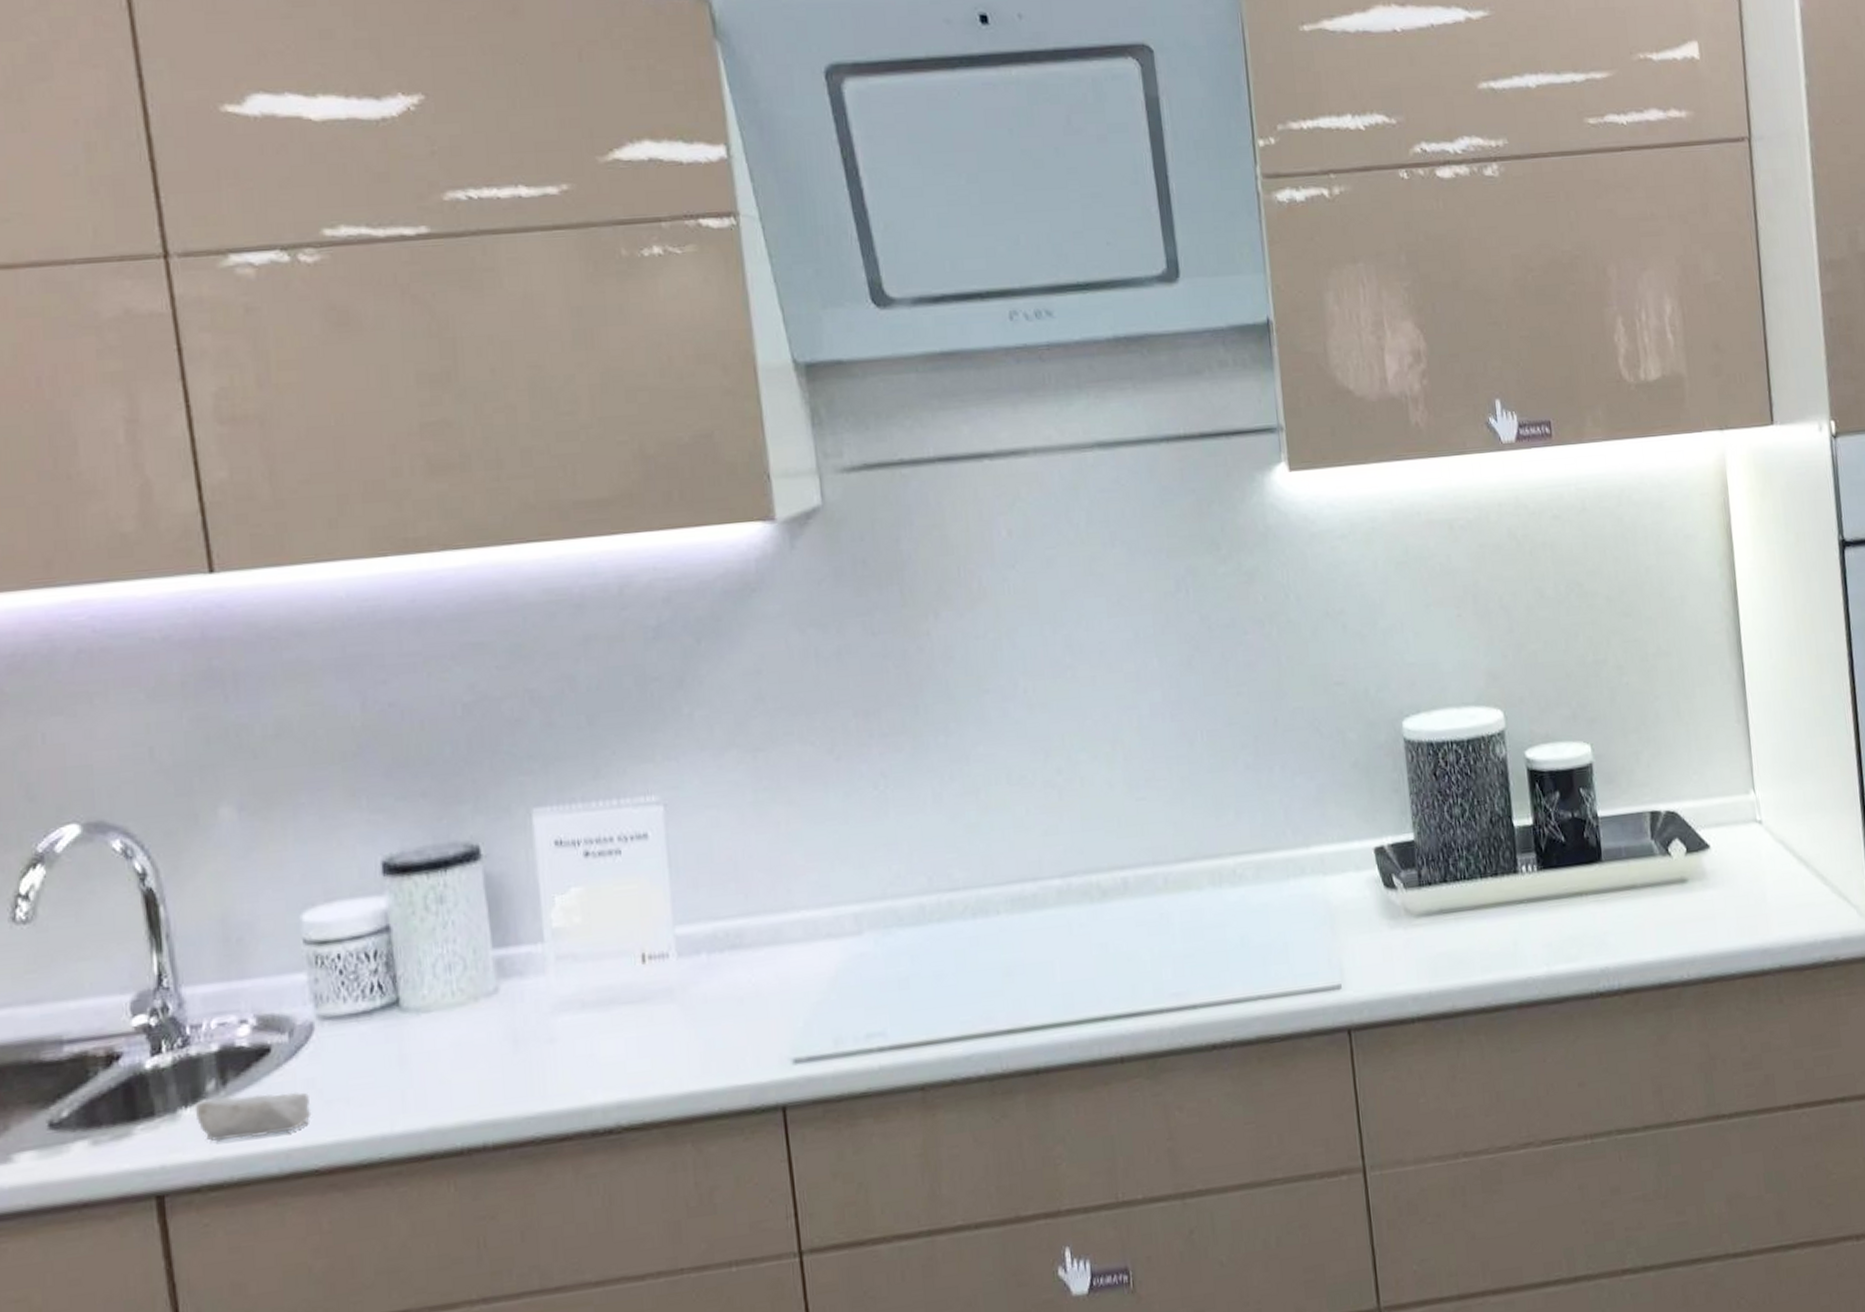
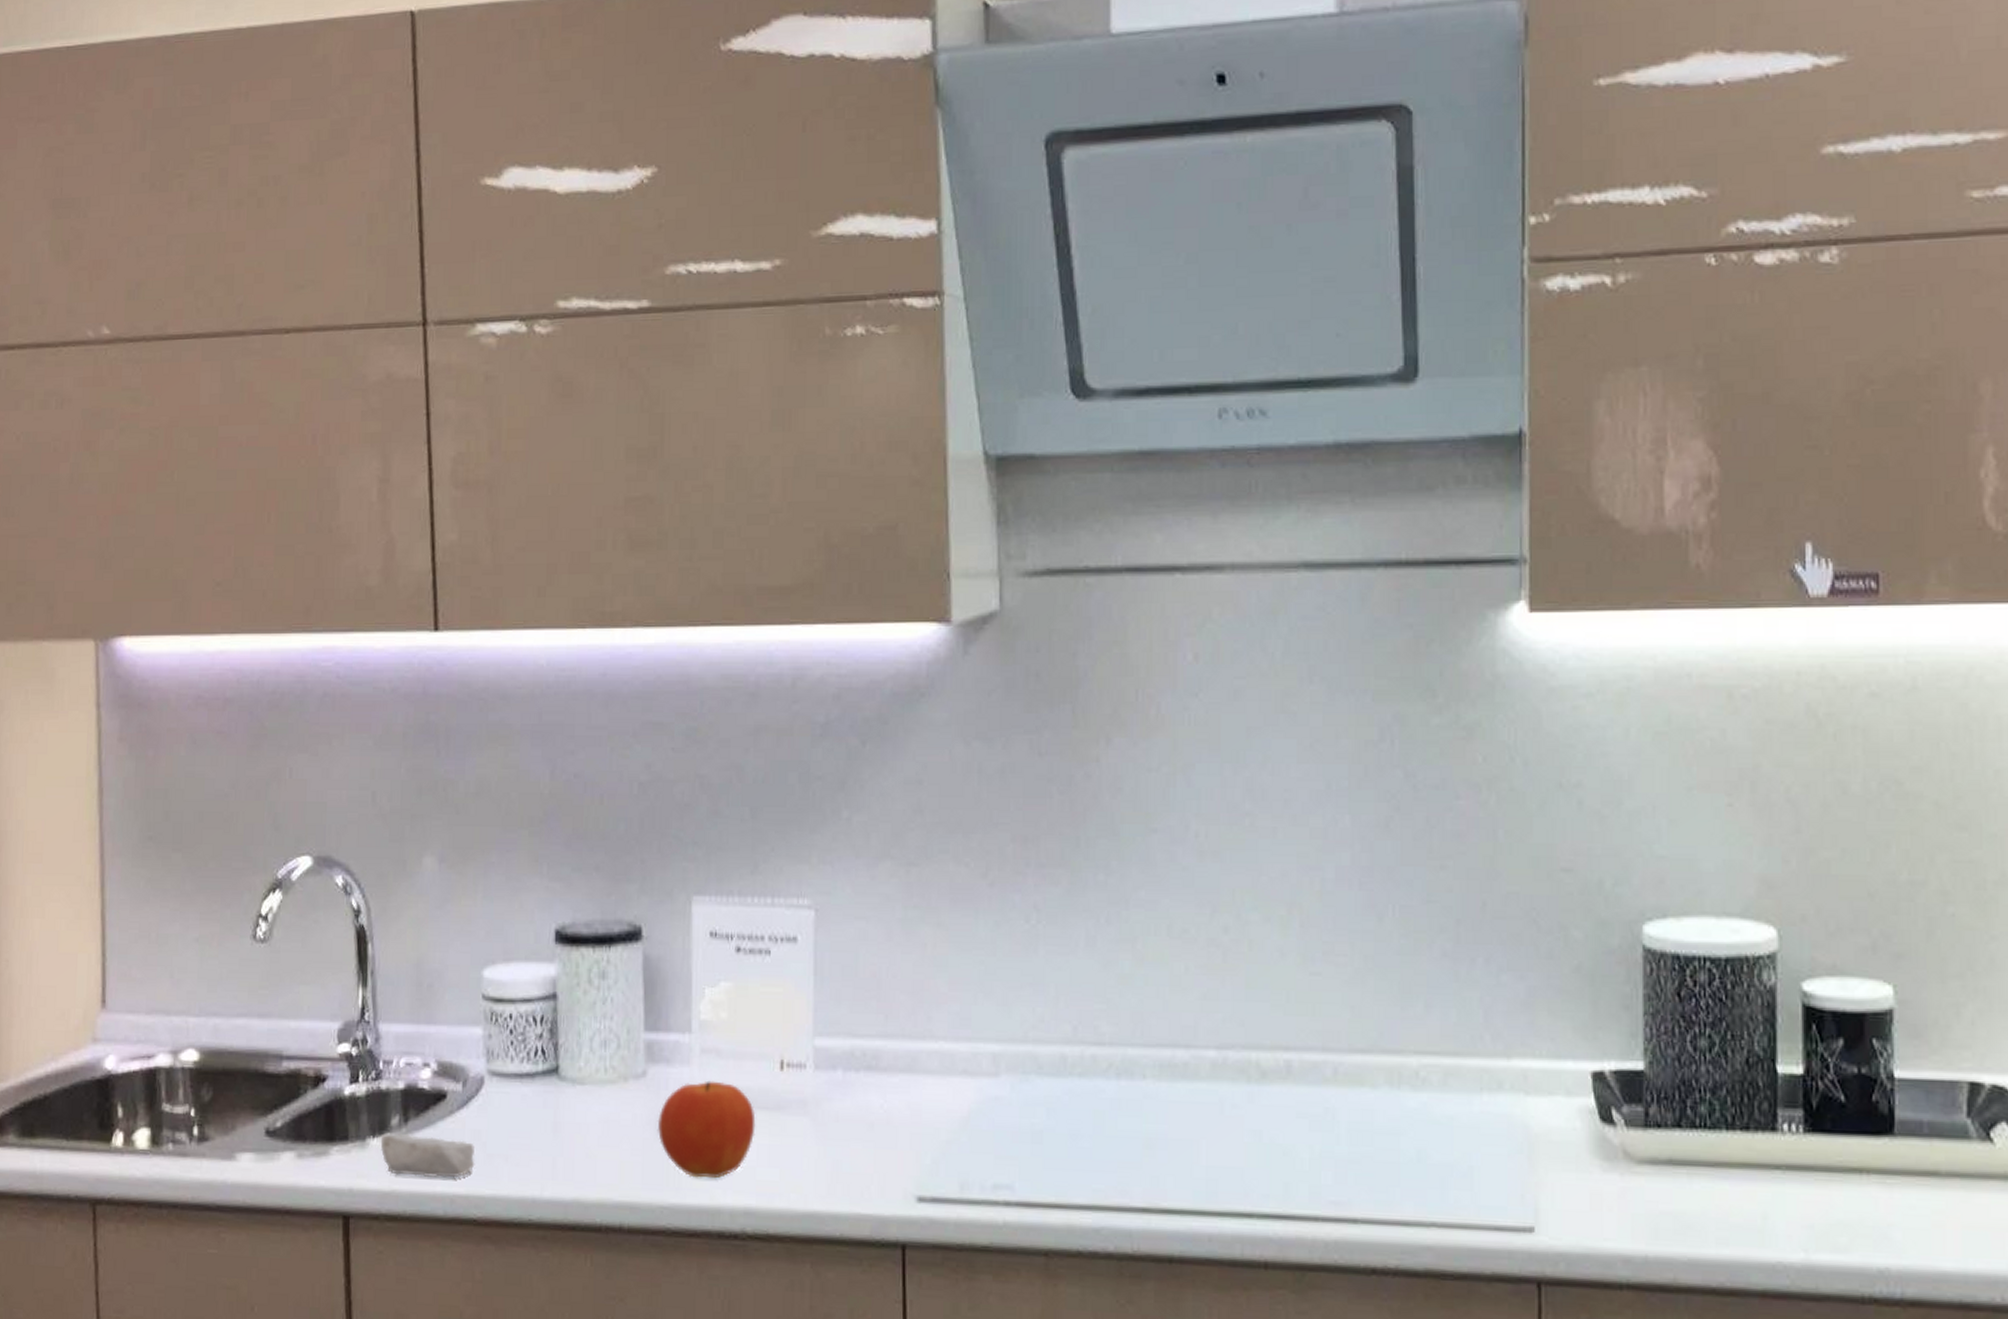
fruit: none [515,985,622,1083] -> present [657,1080,756,1178]

